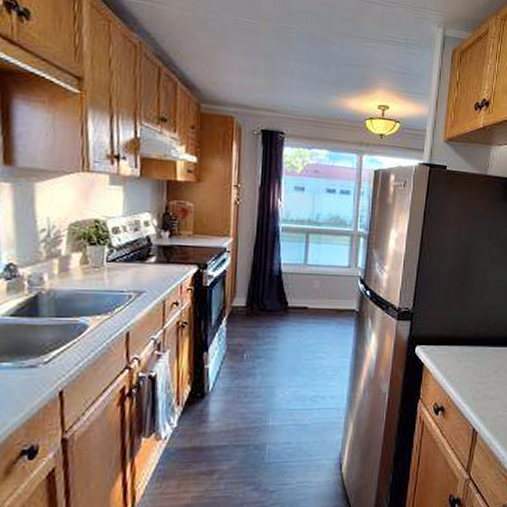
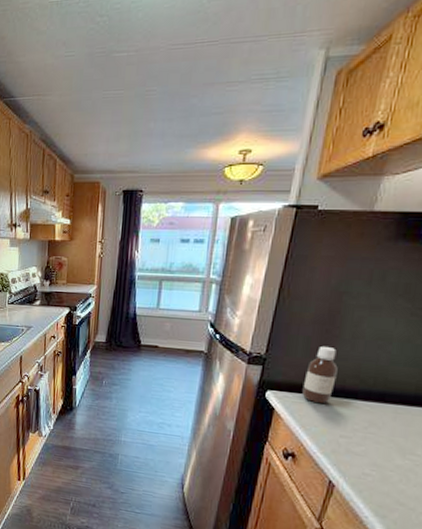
bottle: none [446,297,472,353] -> present [302,345,338,403]

